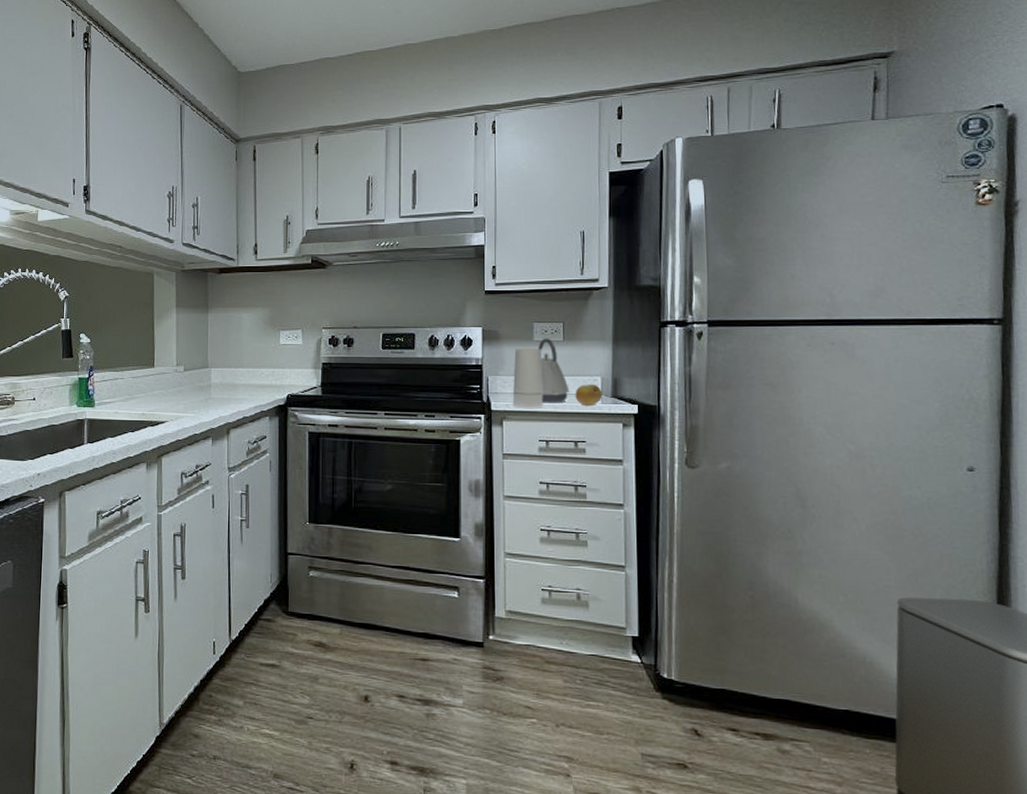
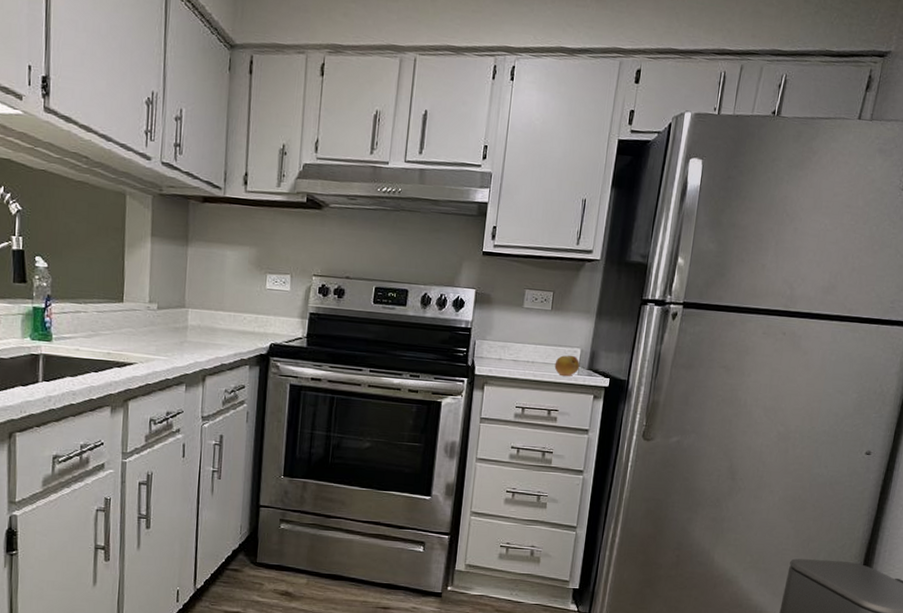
canister: present [513,347,543,409] -> none [496,314,529,377]
kettle: present [538,338,569,403] -> none [523,305,551,372]

